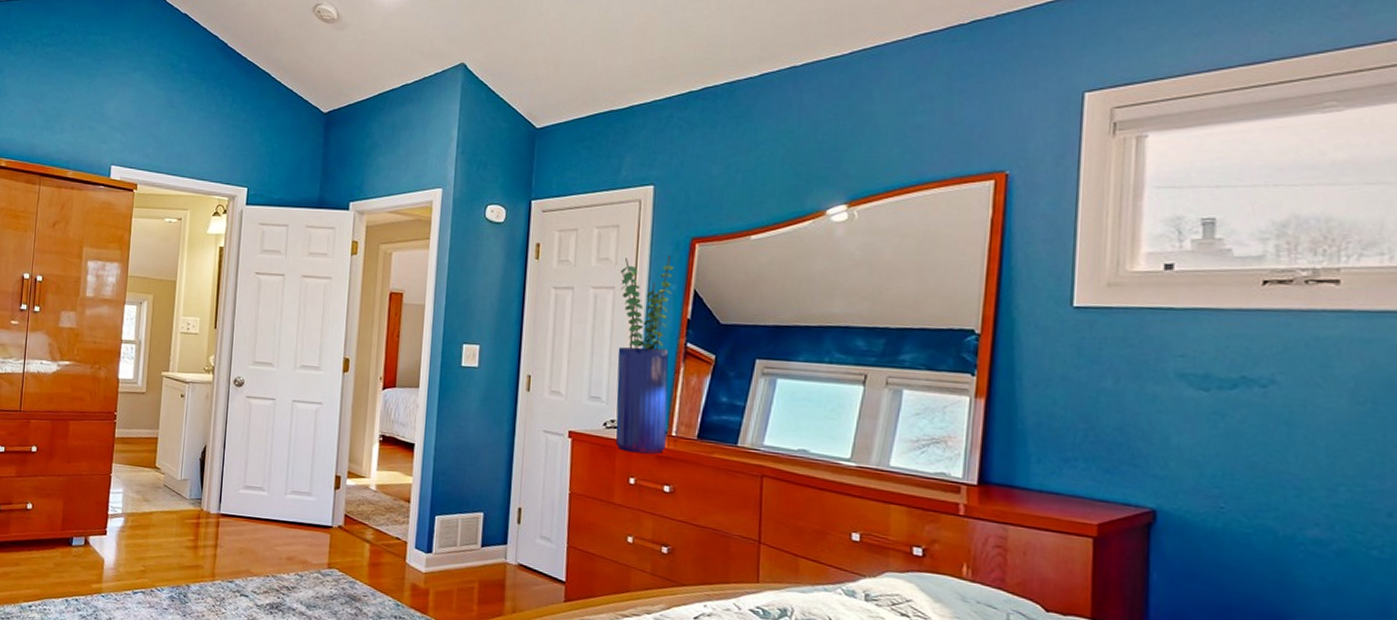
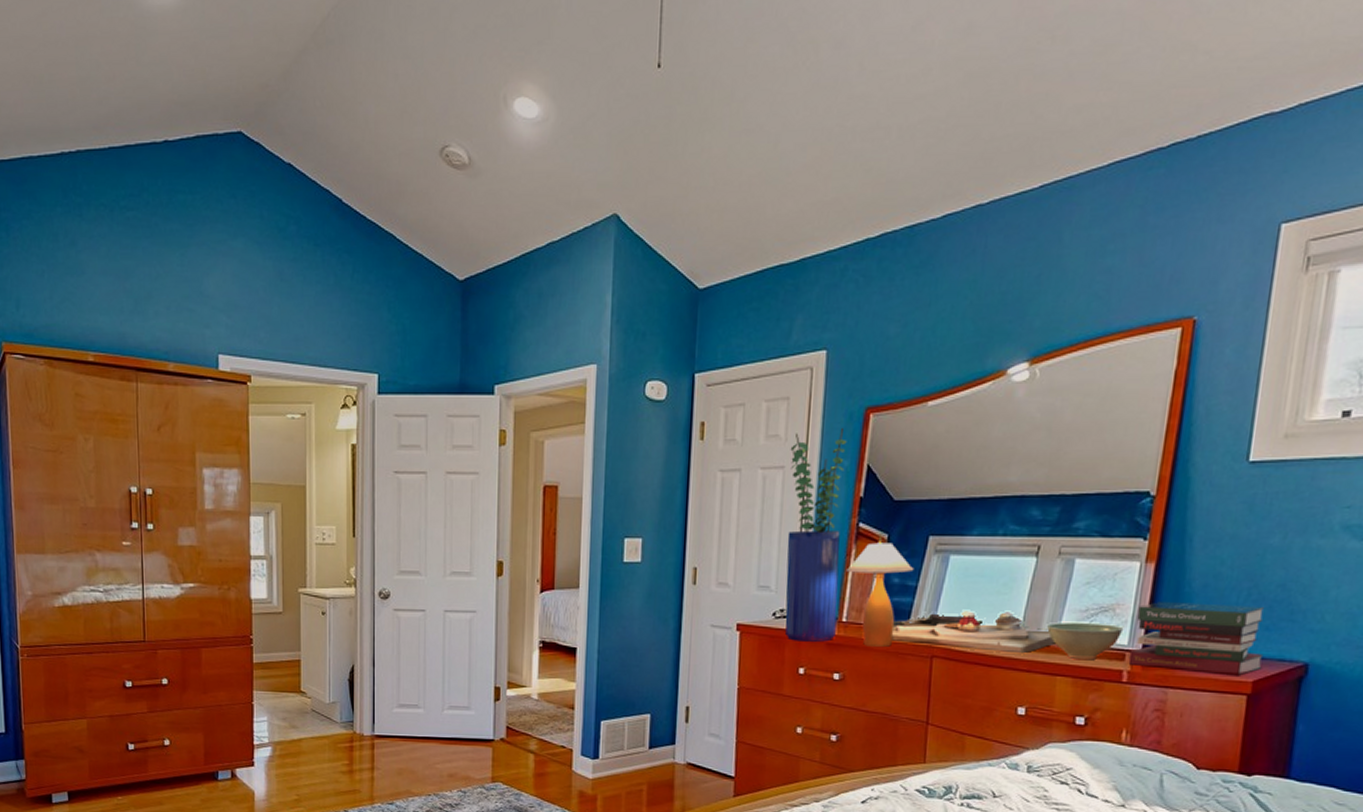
table lamp: none [676,355,742,464] -> present [847,535,914,648]
decorative tray: none [720,433,888,480] -> present [890,611,1056,654]
bowl: none [877,450,957,491] -> present [1046,622,1124,661]
books: none [964,437,1107,519] -> present [1128,602,1264,678]

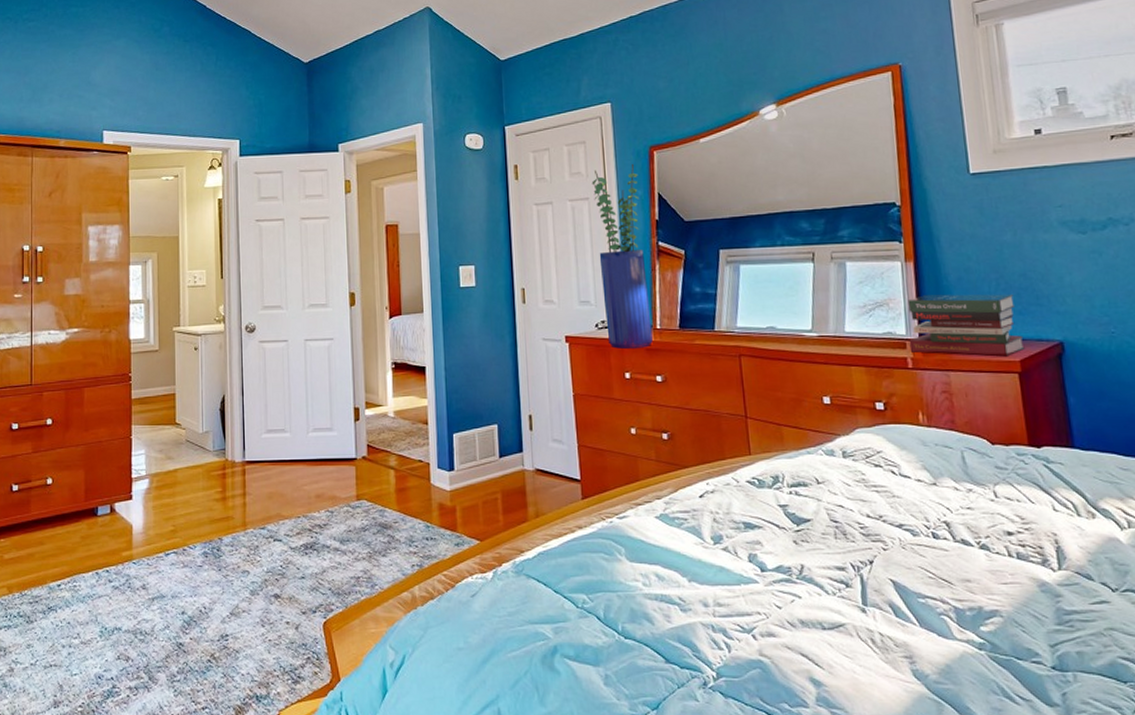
table lamp: present [847,535,914,648] -> none [654,251,712,351]
decorative tray: present [890,611,1056,654] -> none [700,311,844,348]
bowl: present [1046,622,1124,661] -> none [833,317,900,351]

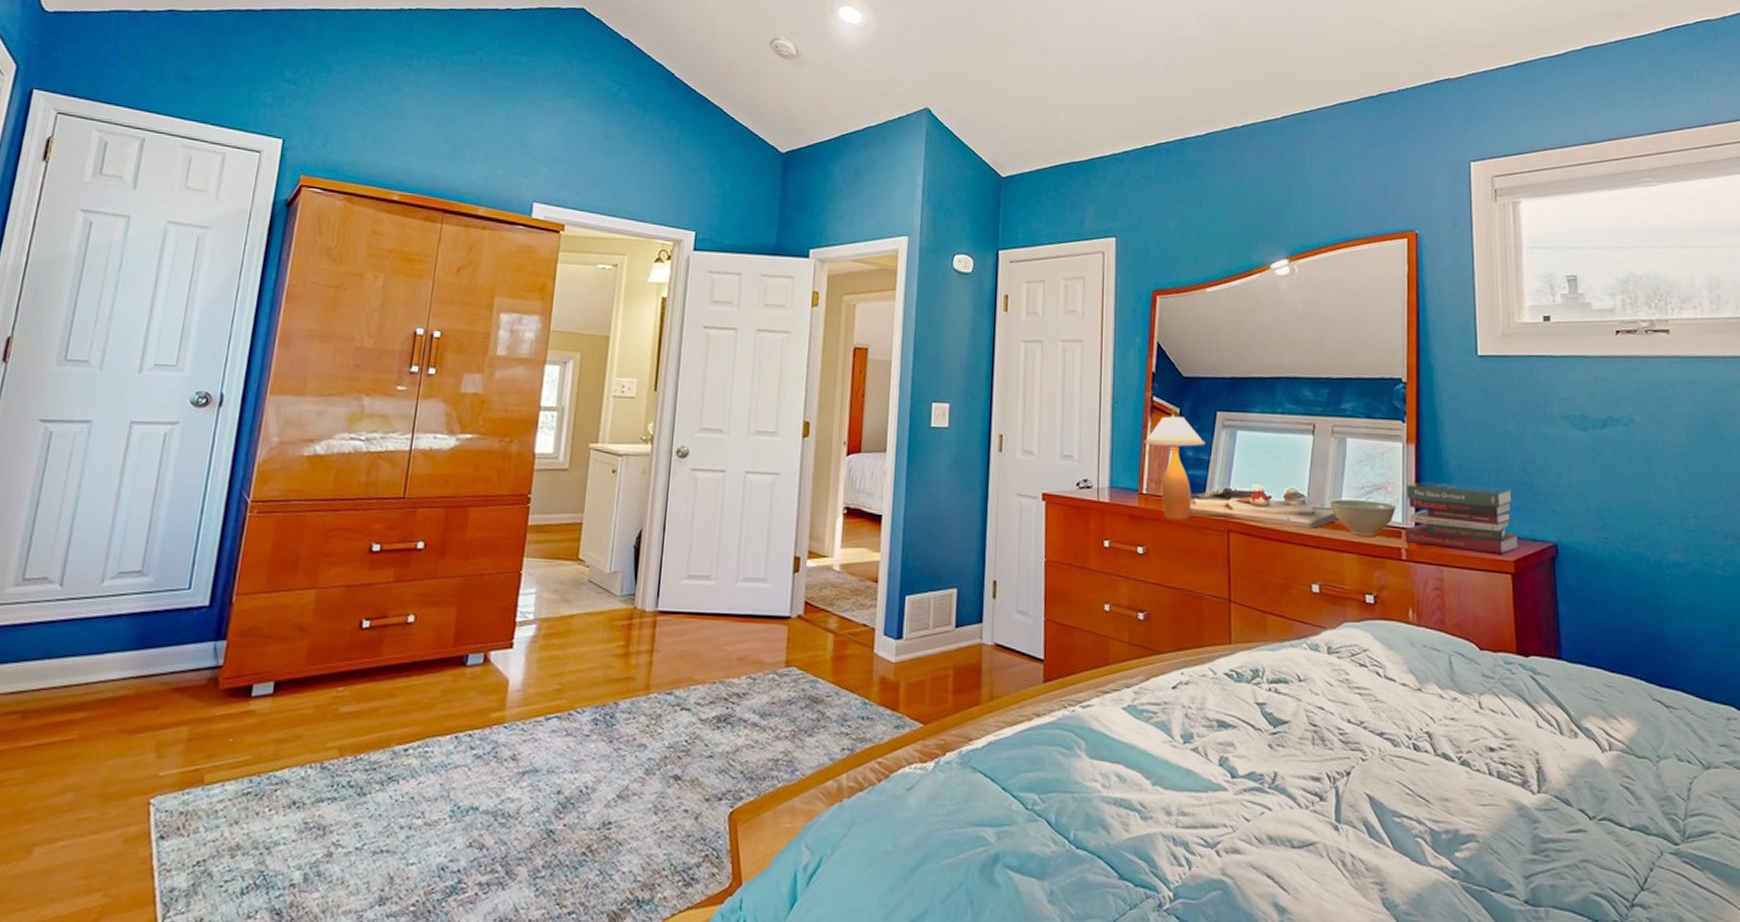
vase: present [591,163,653,350] -> none [1087,306,1138,515]
table lamp: none [654,251,712,351] -> present [1144,409,1206,521]
decorative tray: none [700,311,844,348] -> present [1189,485,1339,530]
bowl: none [833,317,900,351] -> present [1328,499,1397,538]

